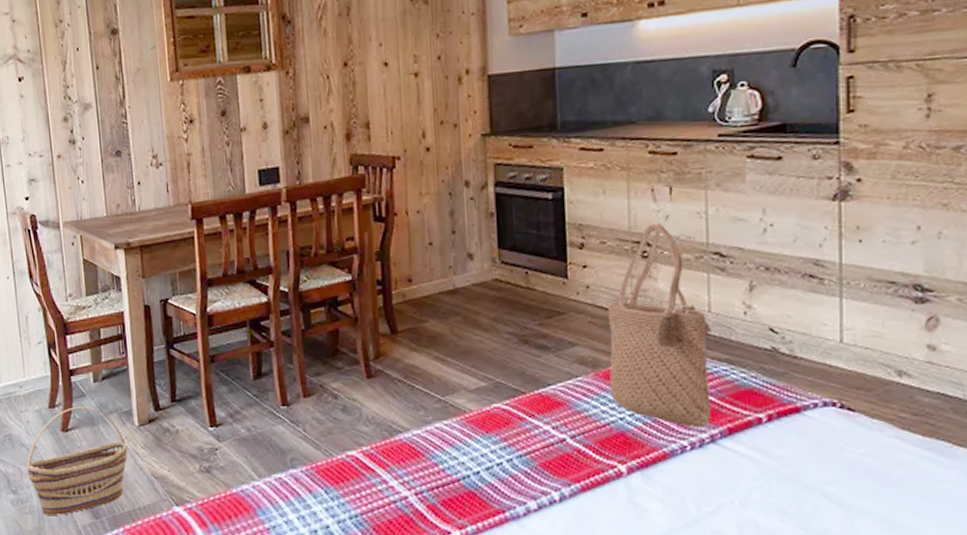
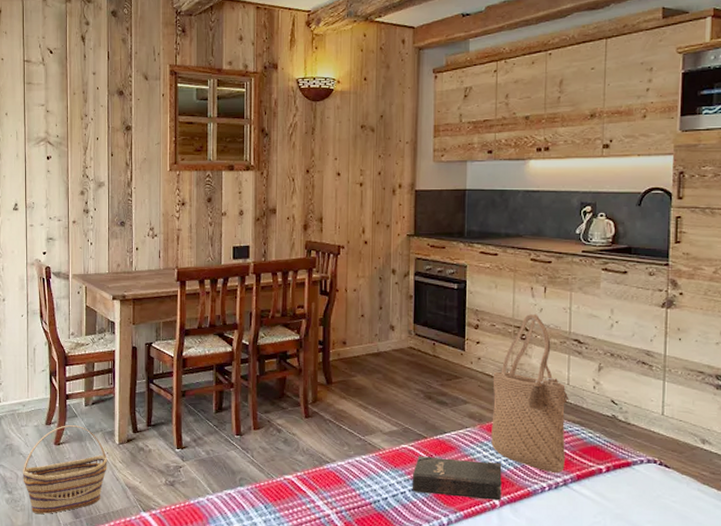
hardback book: none [509,416,629,467] -> present [412,456,502,501]

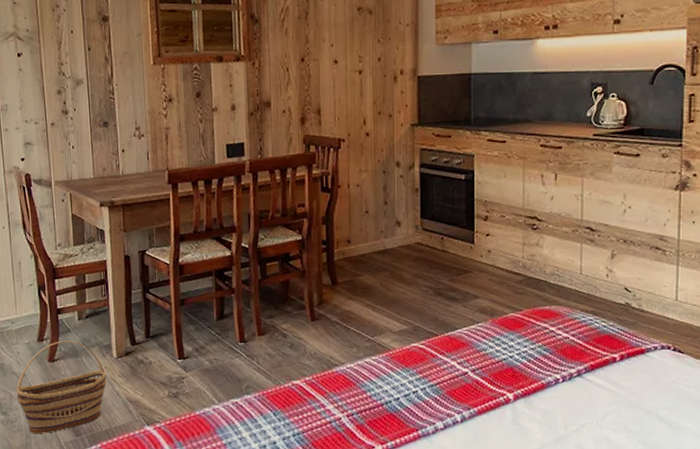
hardback book: present [412,456,502,501] -> none [424,354,515,395]
tote bag: present [491,313,569,473] -> none [503,202,582,364]

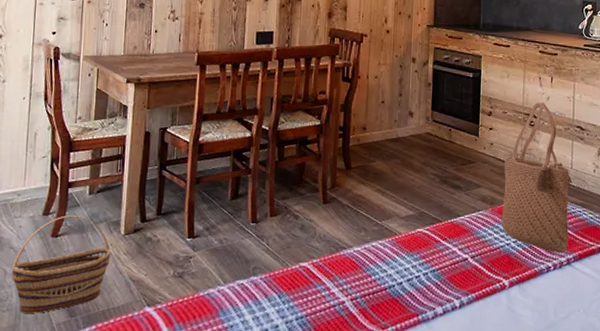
tote bag: none [503,202,582,364] -> present [502,101,572,252]

